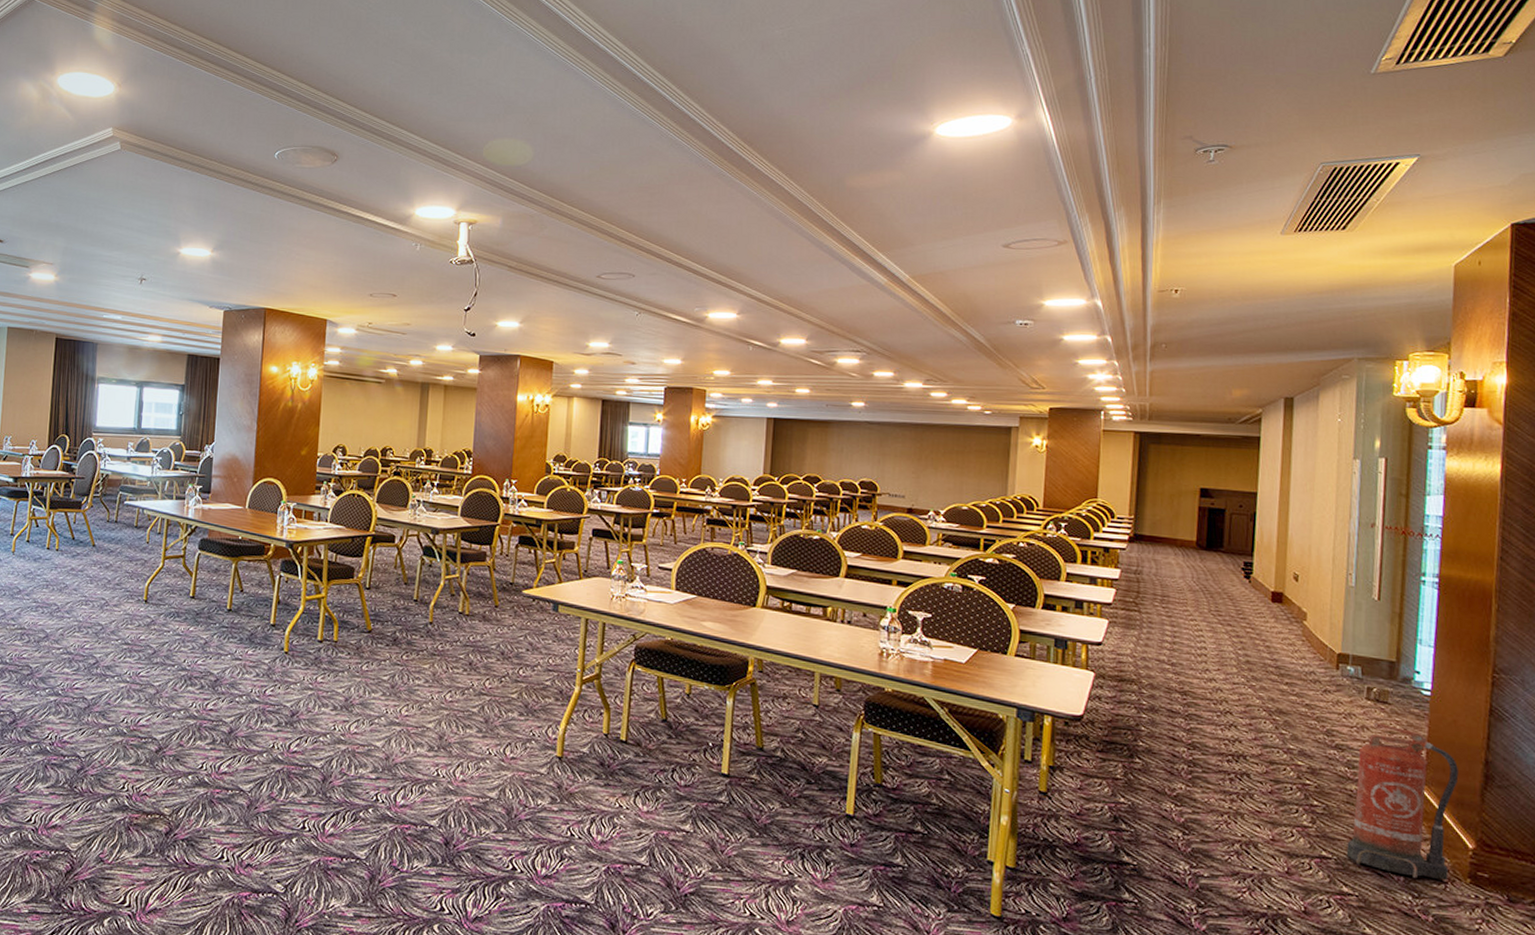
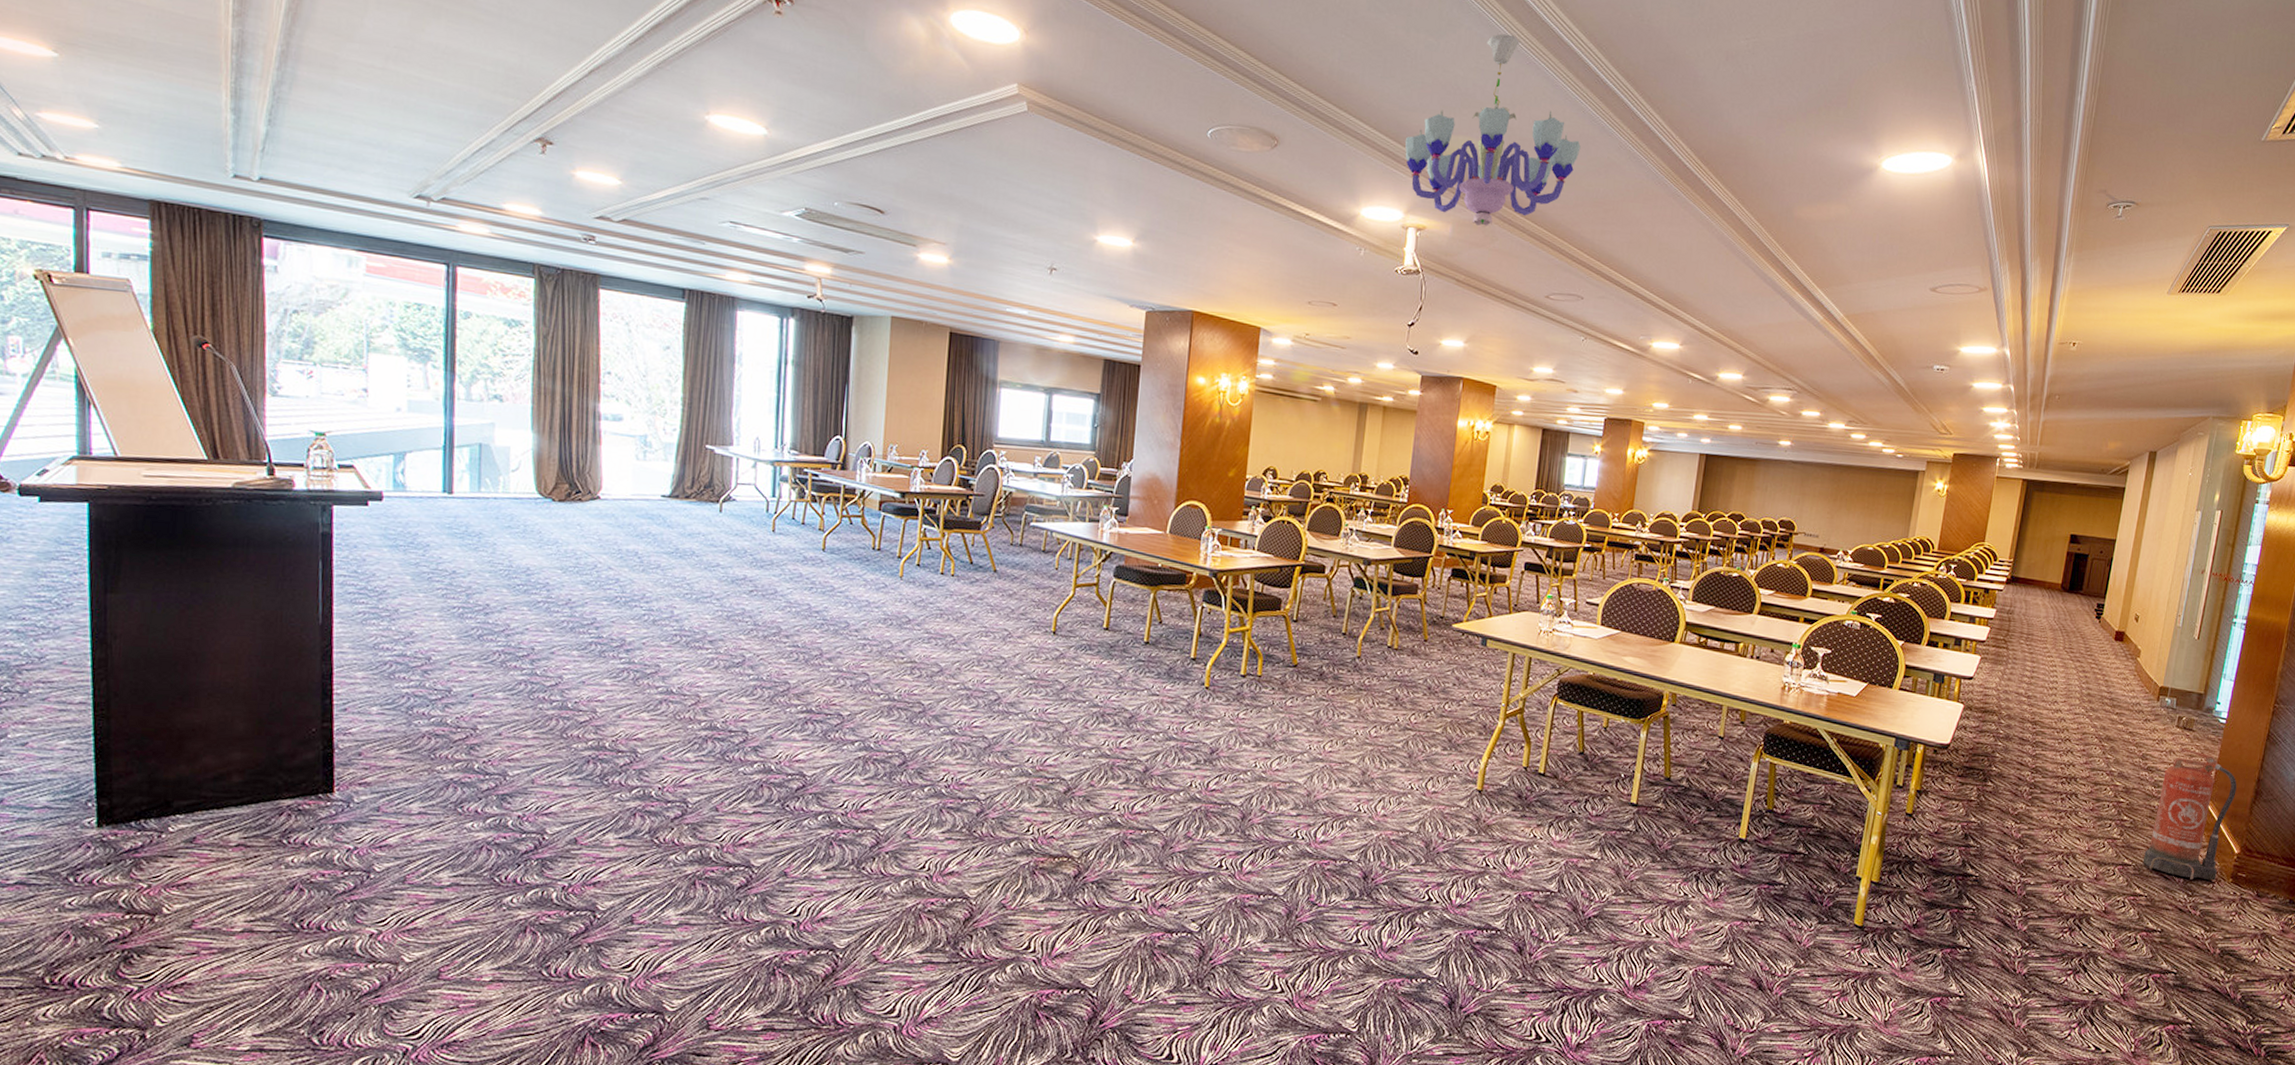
chandelier: none [453,47,622,217] -> present [1404,33,1581,226]

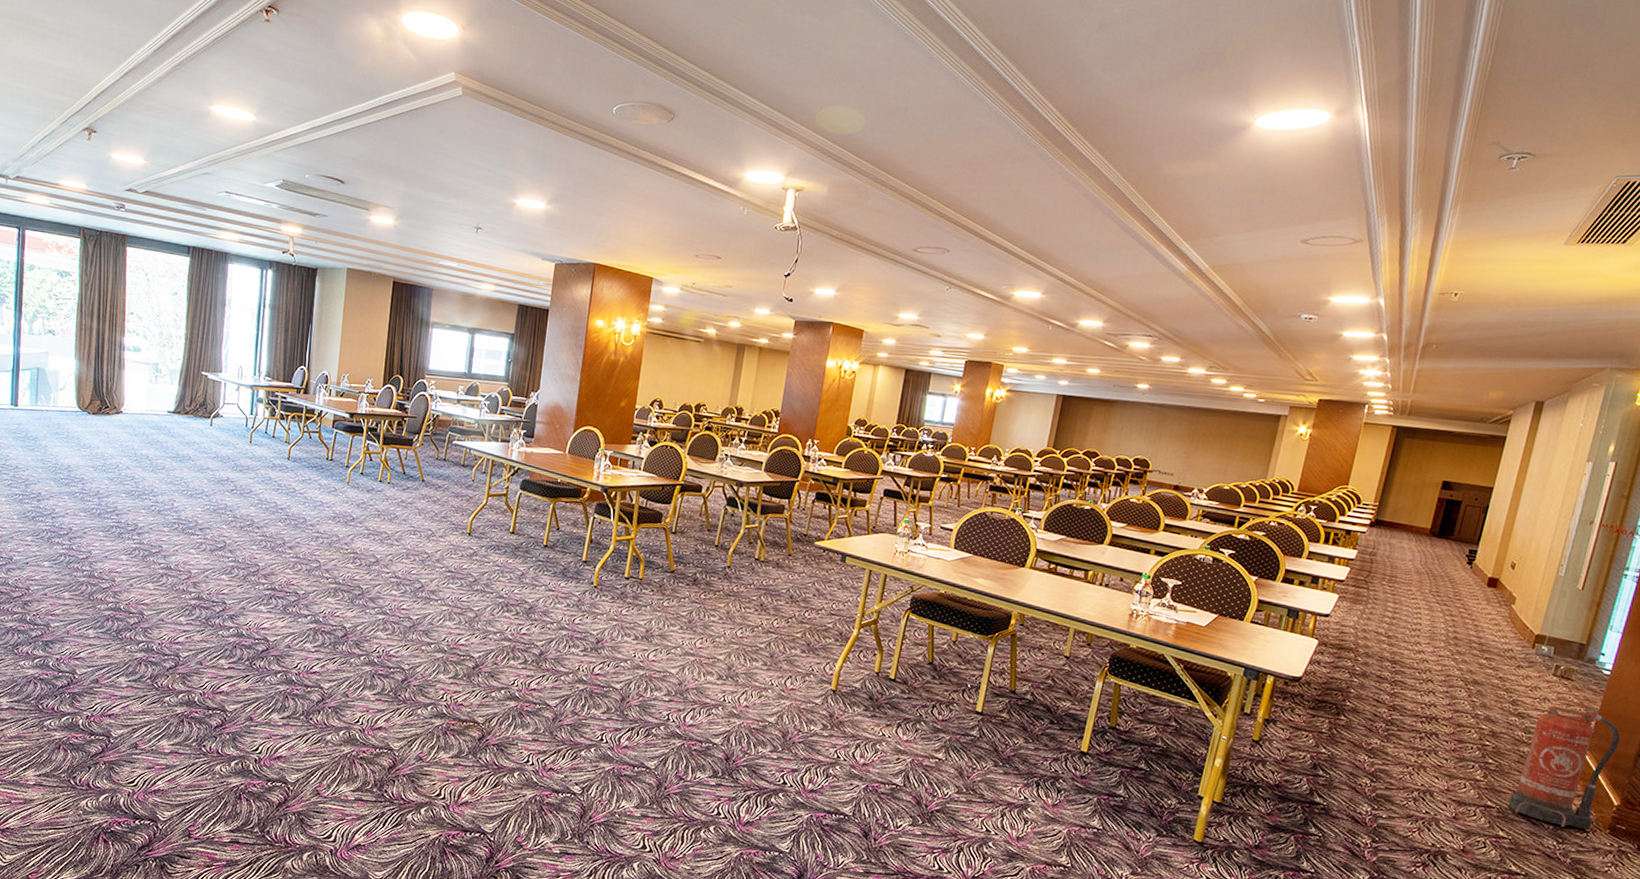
chandelier: present [1404,33,1581,226] -> none [788,12,953,187]

